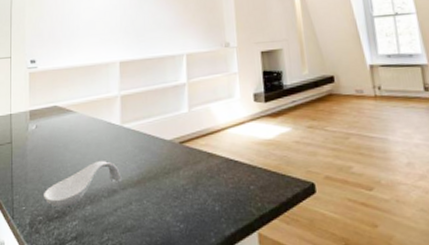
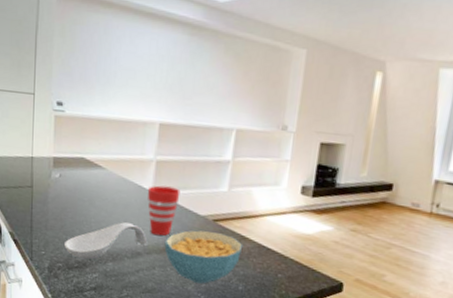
cup: none [116,118,146,169] -> present [147,185,181,236]
cereal bowl: none [138,155,212,212] -> present [164,230,243,284]

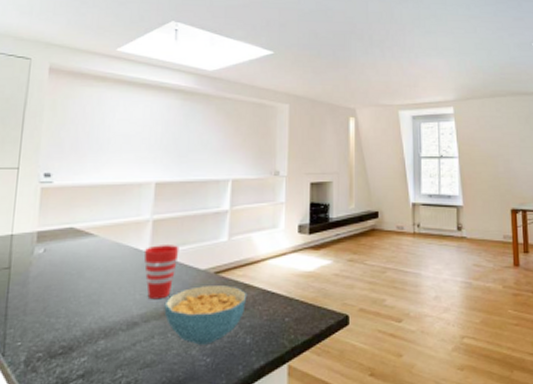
spoon rest: present [63,222,147,260] -> none [45,291,144,343]

